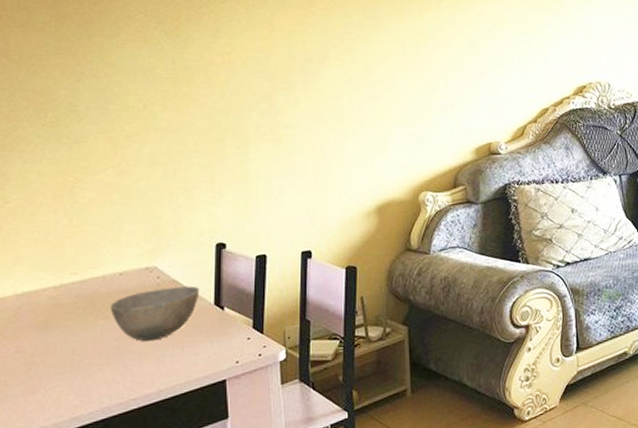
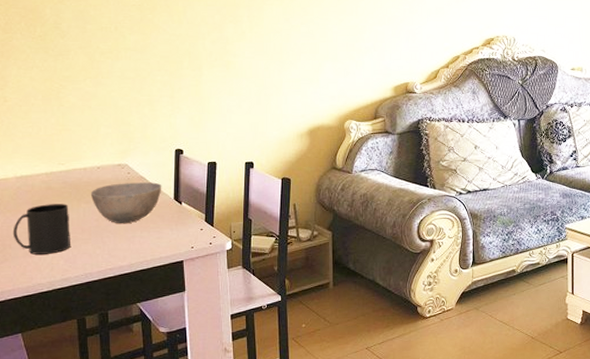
mug: none [9,322,84,391] -> present [13,204,70,255]

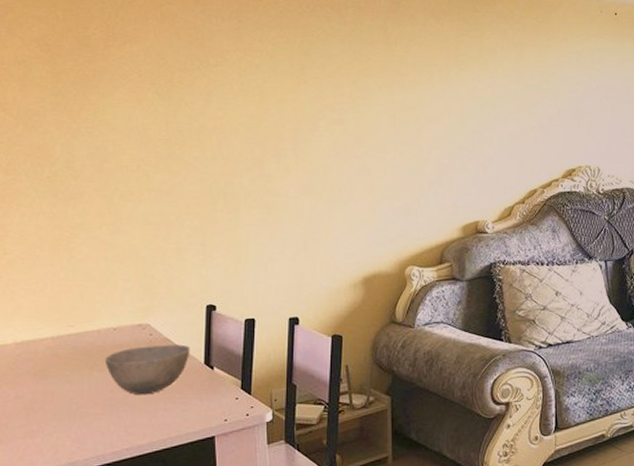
mug: present [13,204,70,255] -> none [10,373,80,435]

